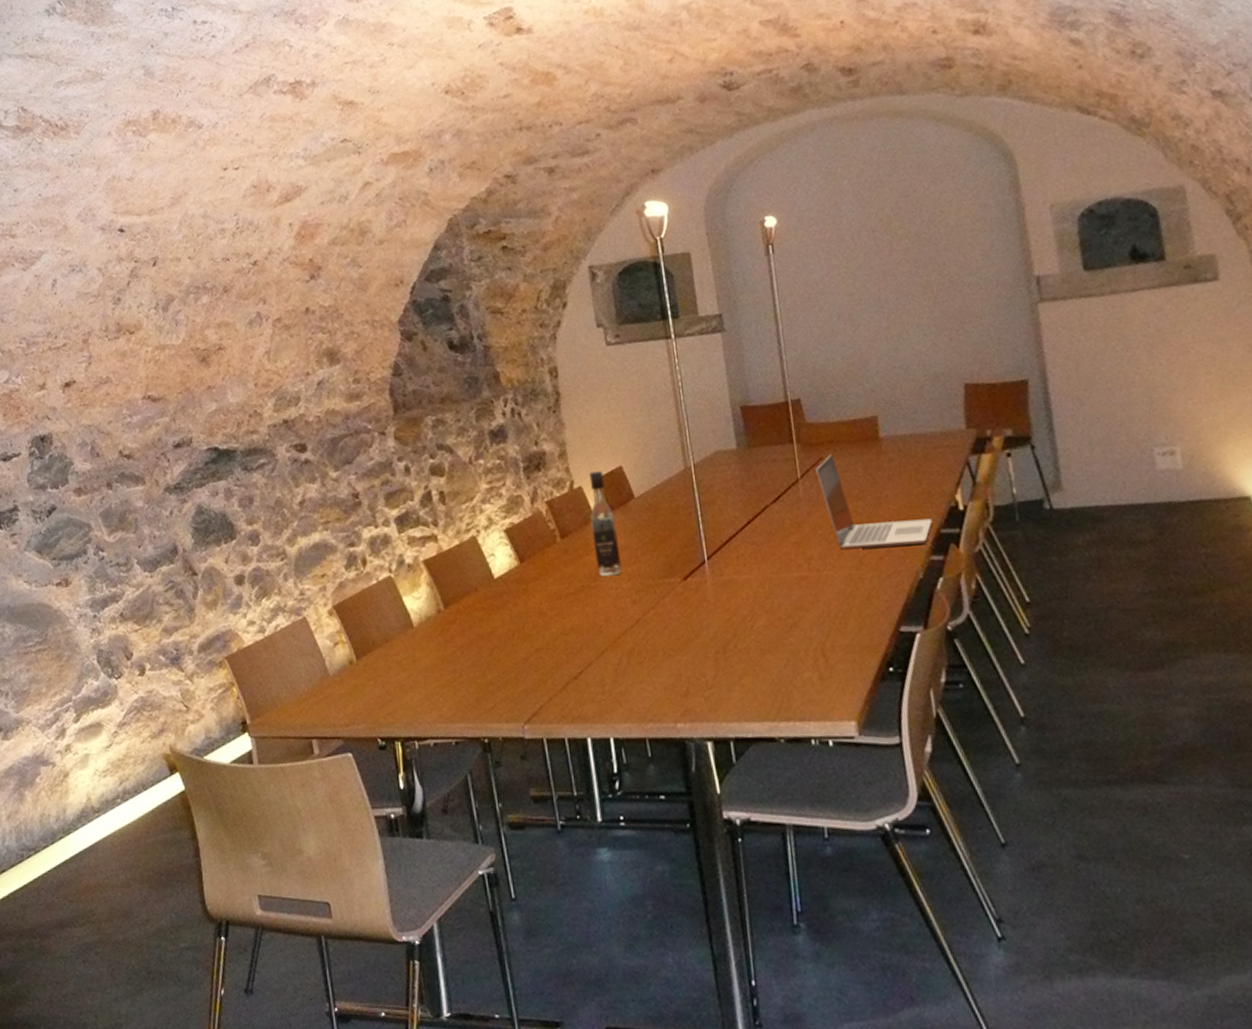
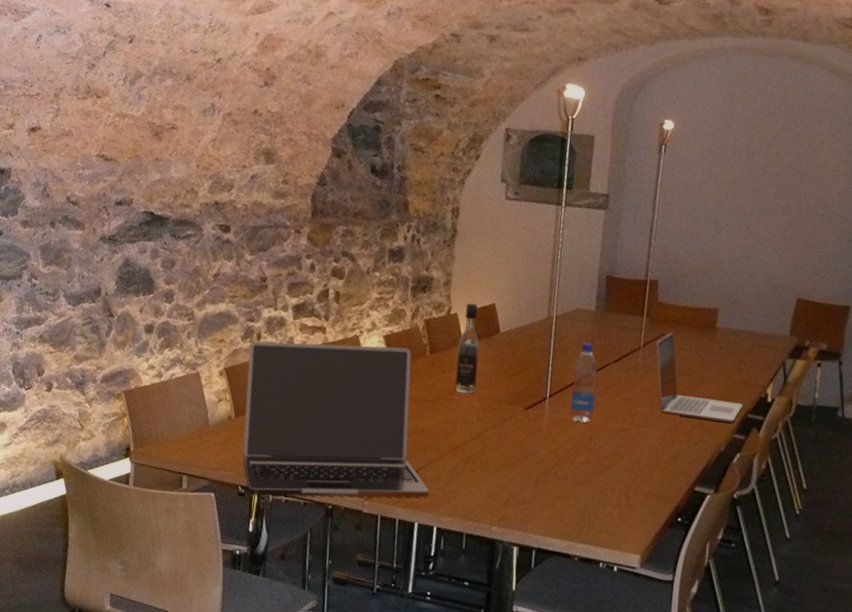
laptop: none [355,538,597,746] -> present [243,341,430,498]
bottle: none [727,488,764,581] -> present [570,343,598,424]

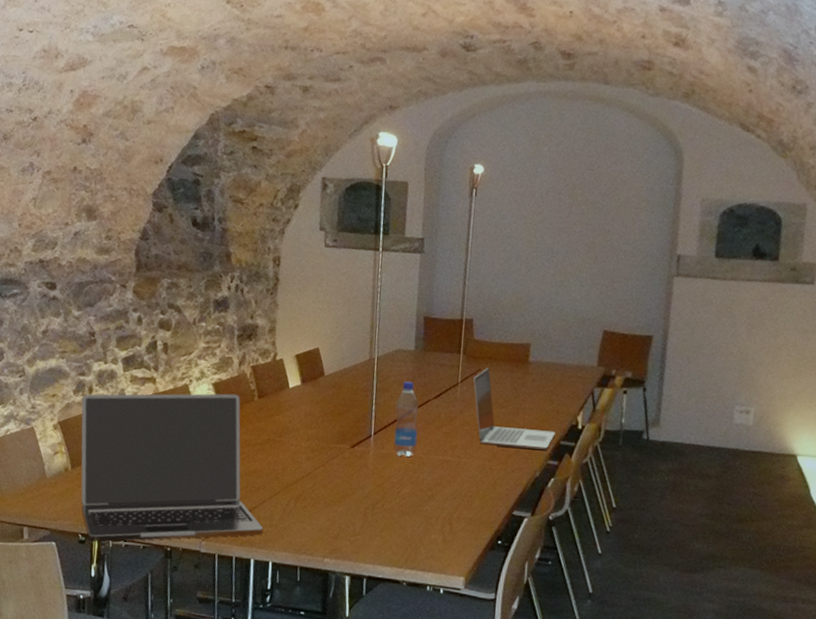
bottle: present [455,303,480,394] -> none [283,348,306,435]

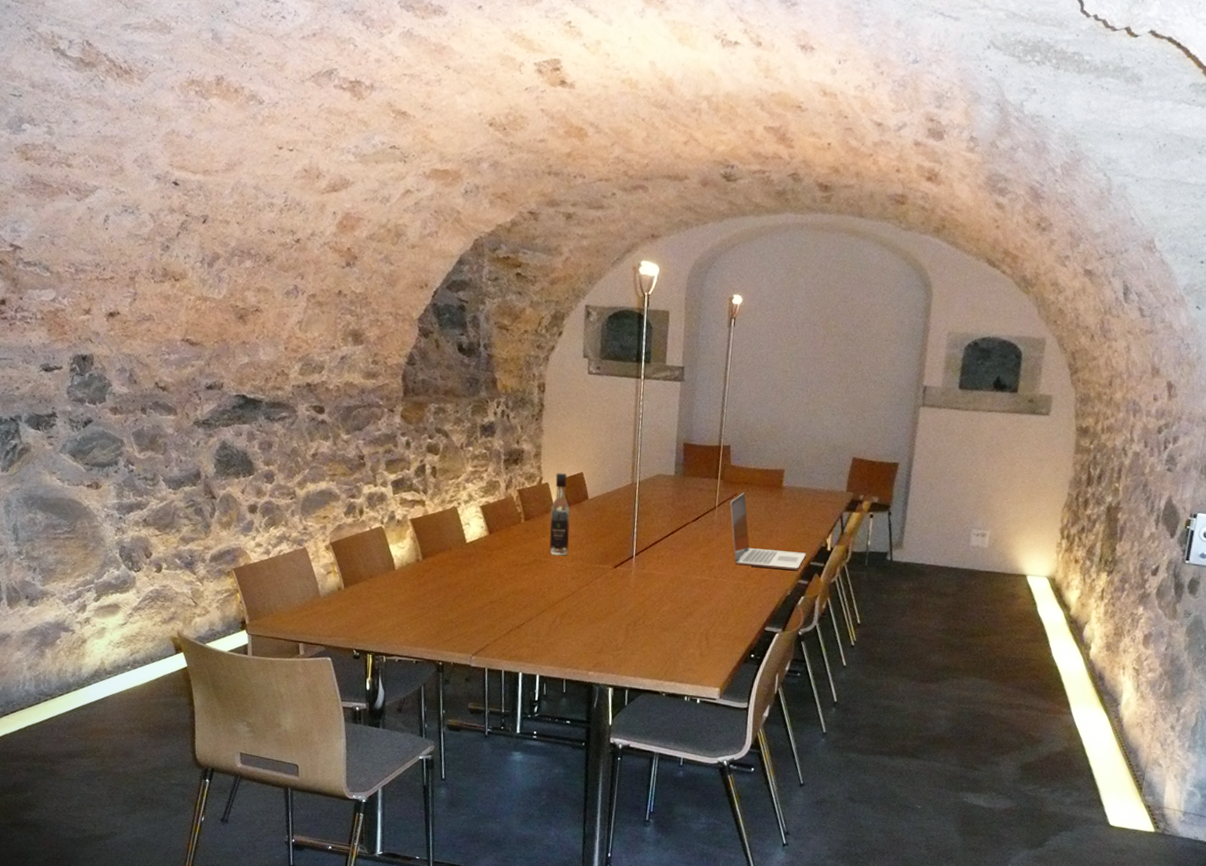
laptop: present [81,393,264,542] -> none [352,516,531,658]
bottle: none [283,348,306,435] -> present [549,473,571,556]
bottle: present [394,381,419,458] -> none [654,505,679,577]

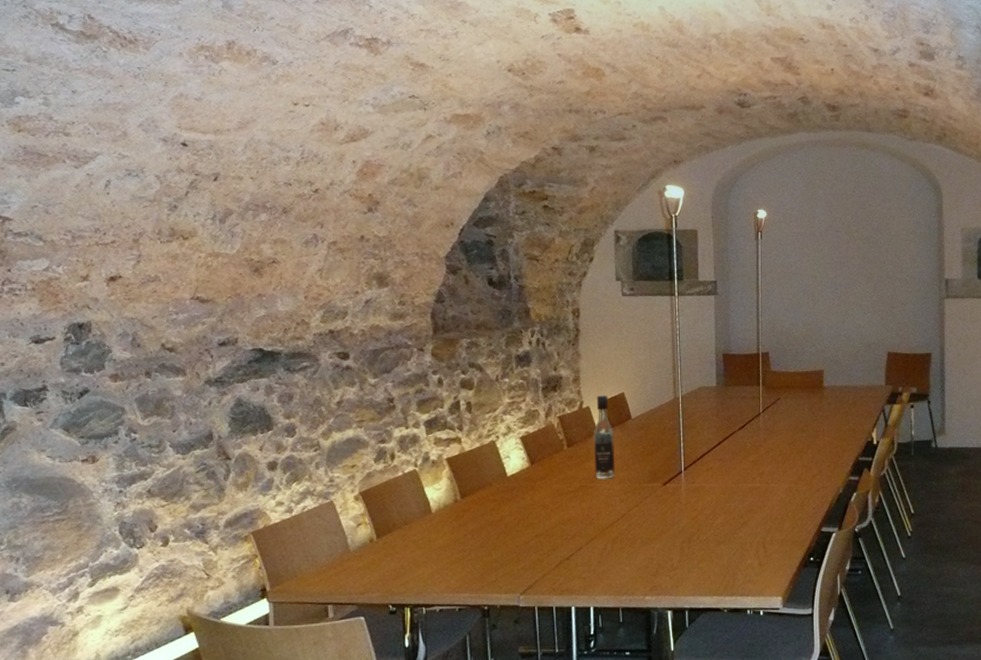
laptop: present [730,492,806,570] -> none [774,396,854,469]

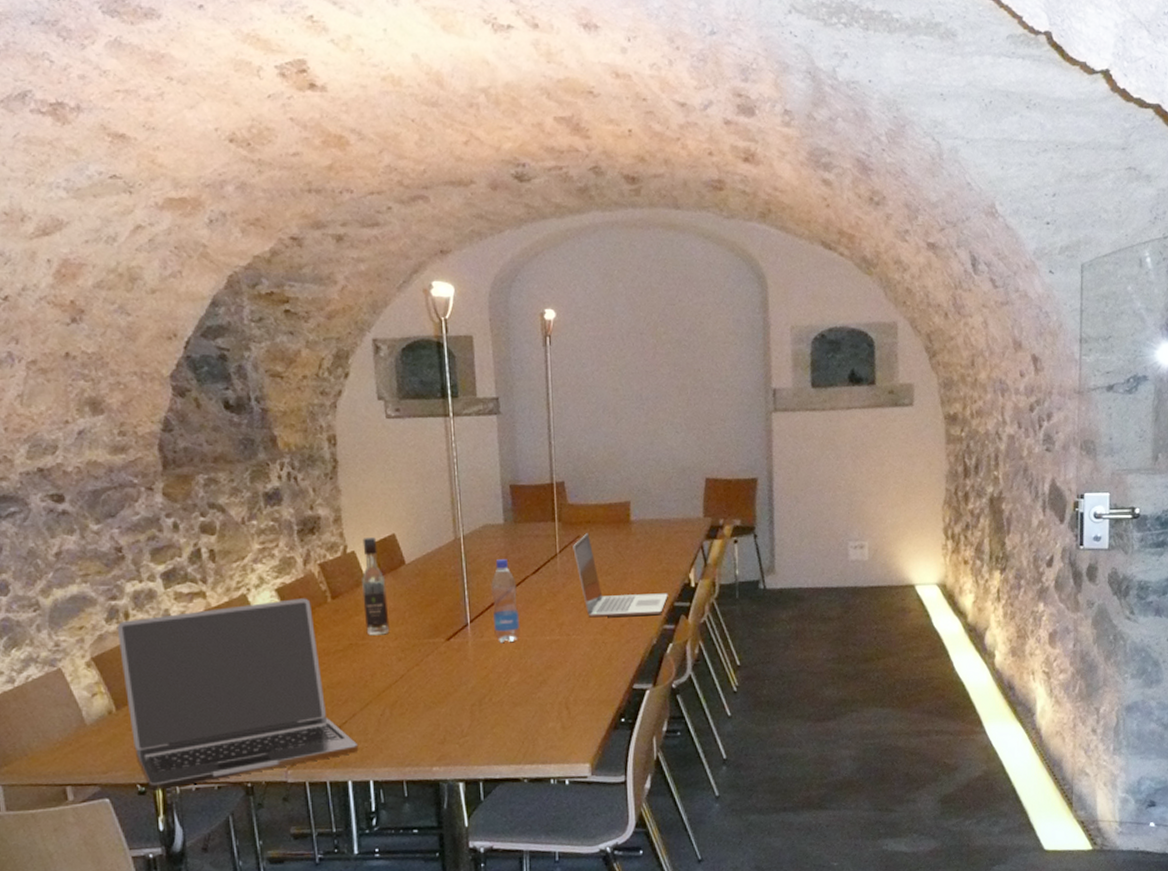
laptop: none [383,445,583,611] -> present [117,598,359,791]
bottle: none [703,417,726,489] -> present [491,559,520,643]
laptop: none [774,396,854,469] -> present [573,533,668,618]

